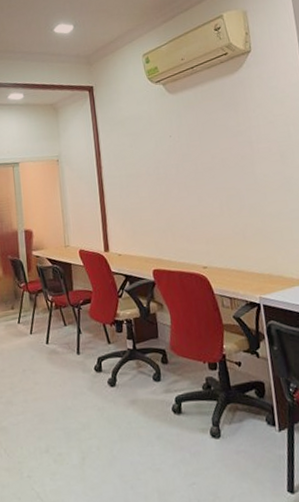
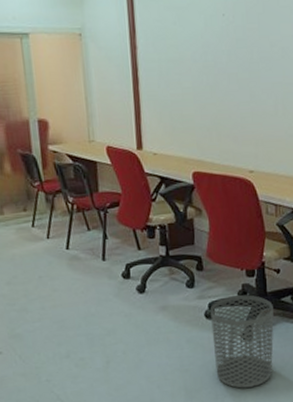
waste bin: none [177,388,245,493] -> present [210,295,274,389]

